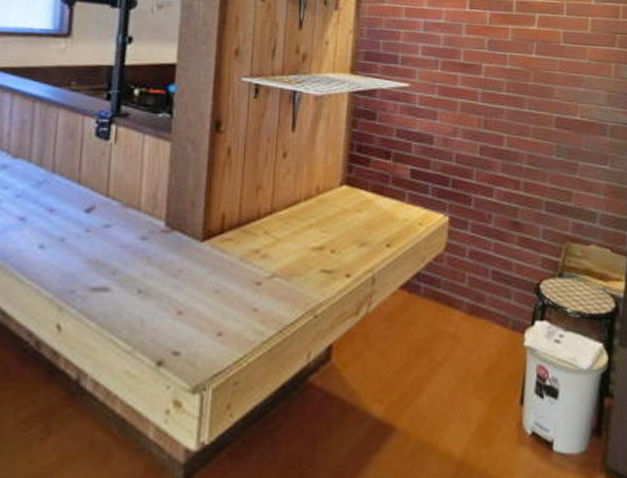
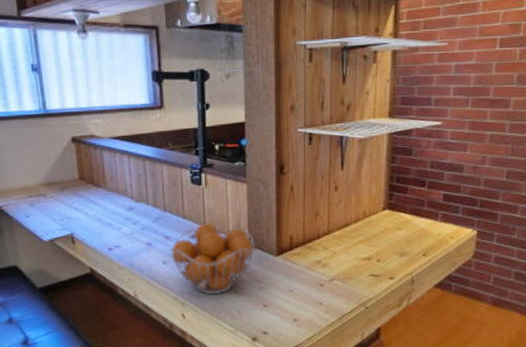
fruit basket: none [52,191,174,294] -> present [170,223,255,294]

